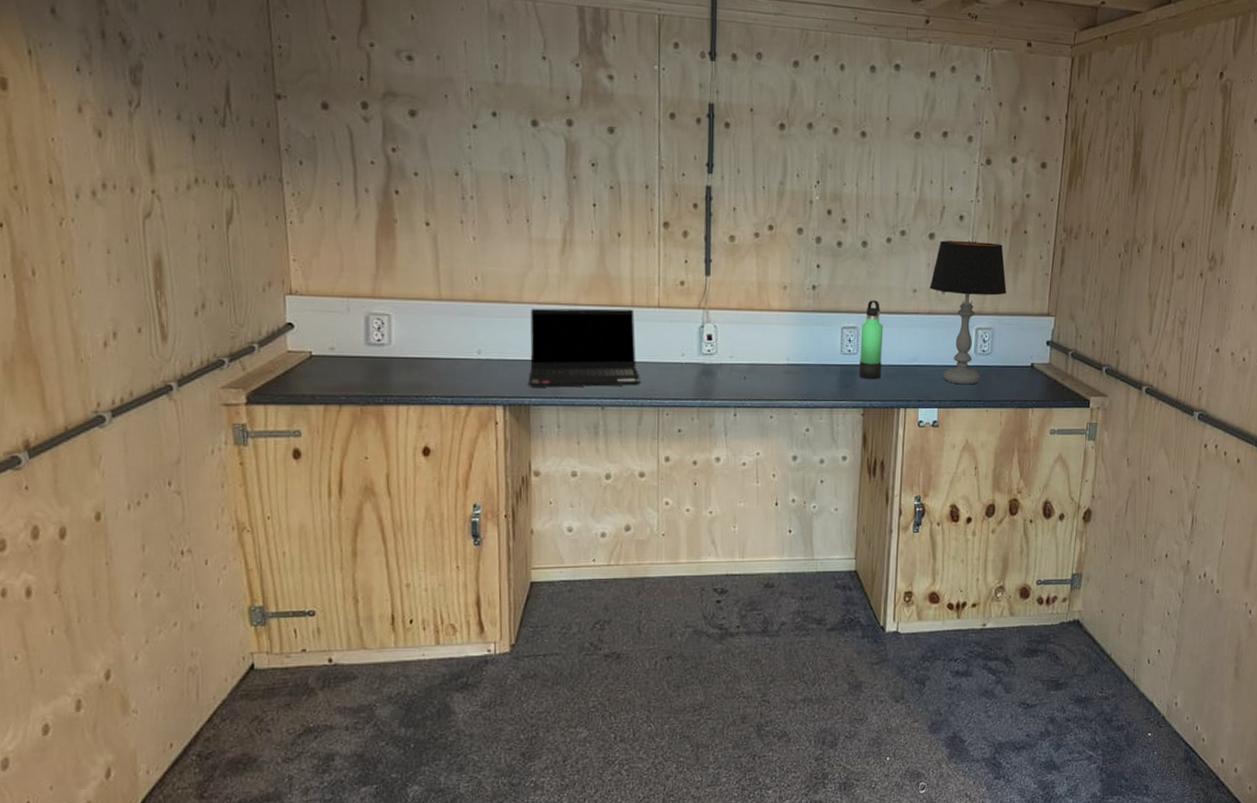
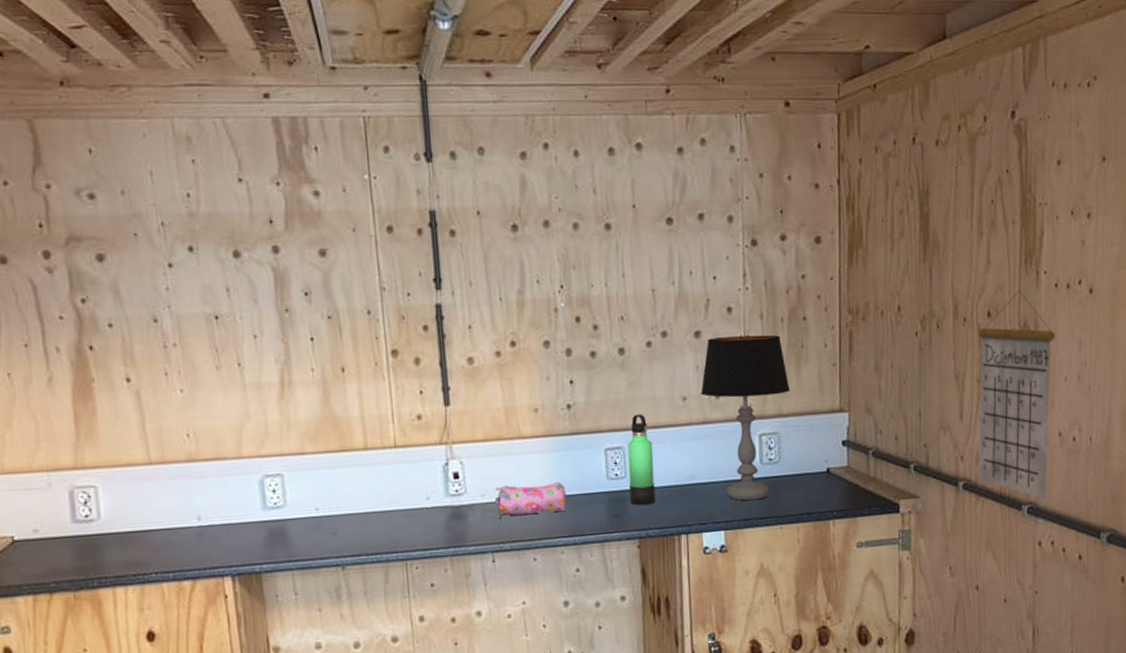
laptop computer: present [529,308,641,388] -> none [252,452,384,552]
pencil case: none [741,350,805,378] -> present [494,482,567,516]
calendar: none [1160,227,1237,409] -> present [977,290,1055,500]

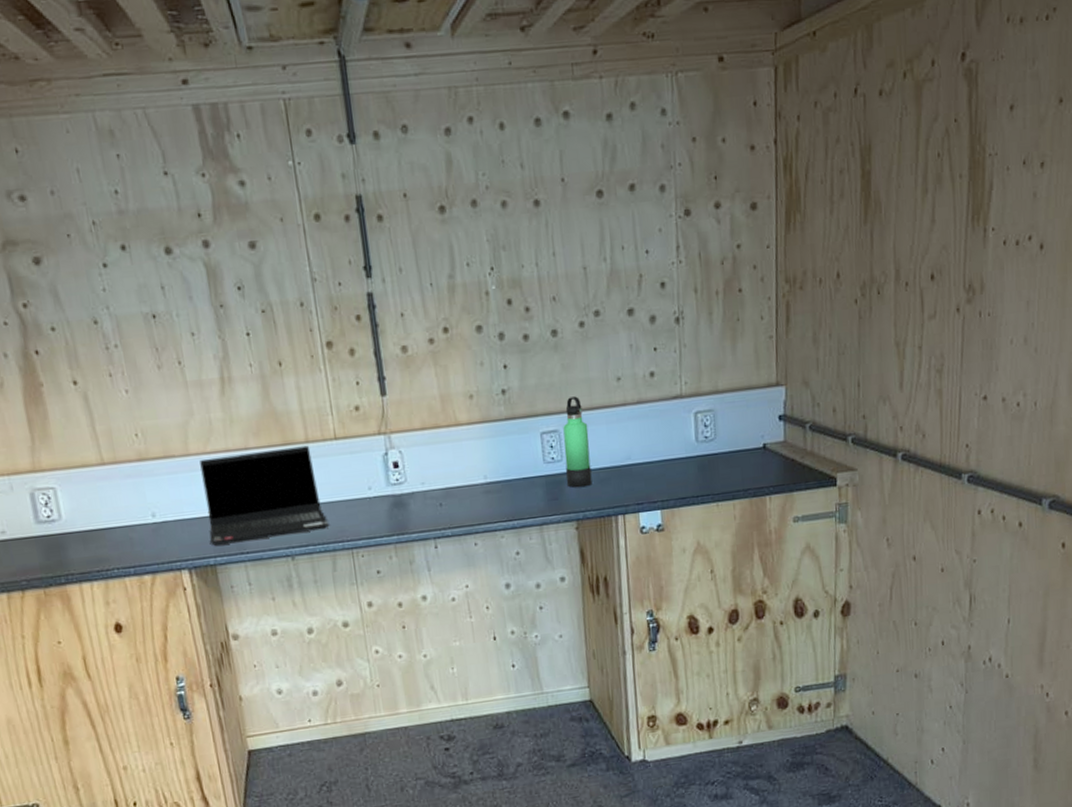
laptop computer: none [252,452,384,552] -> present [200,445,330,546]
pencil case: present [494,482,567,516] -> none [434,468,505,503]
table lamp: present [701,334,790,501] -> none [635,309,725,480]
calendar: present [977,290,1055,500] -> none [918,249,1002,468]

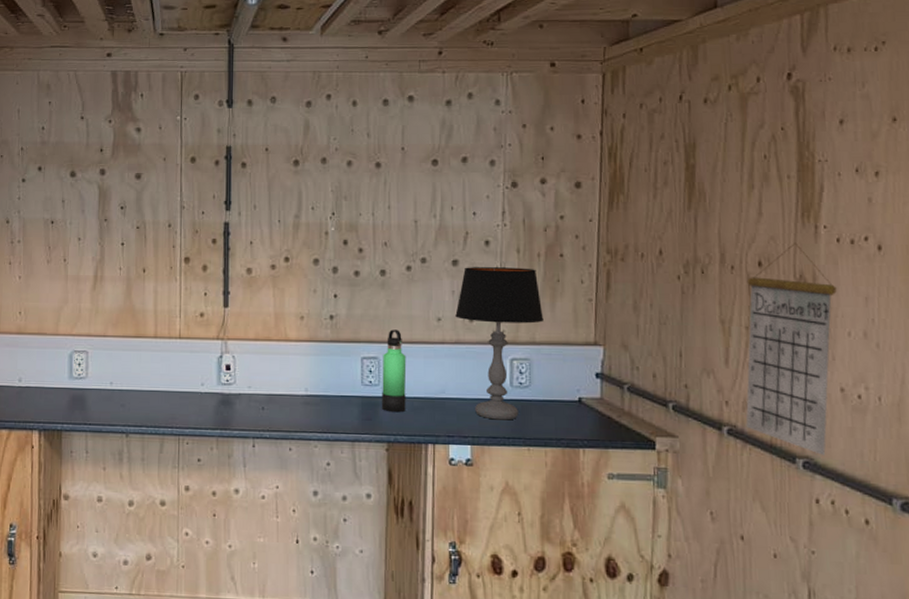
laptop computer: present [200,445,330,546] -> none [61,339,163,415]
table lamp: none [635,309,725,480] -> present [455,267,544,420]
calendar: none [918,249,1002,468] -> present [745,242,837,456]

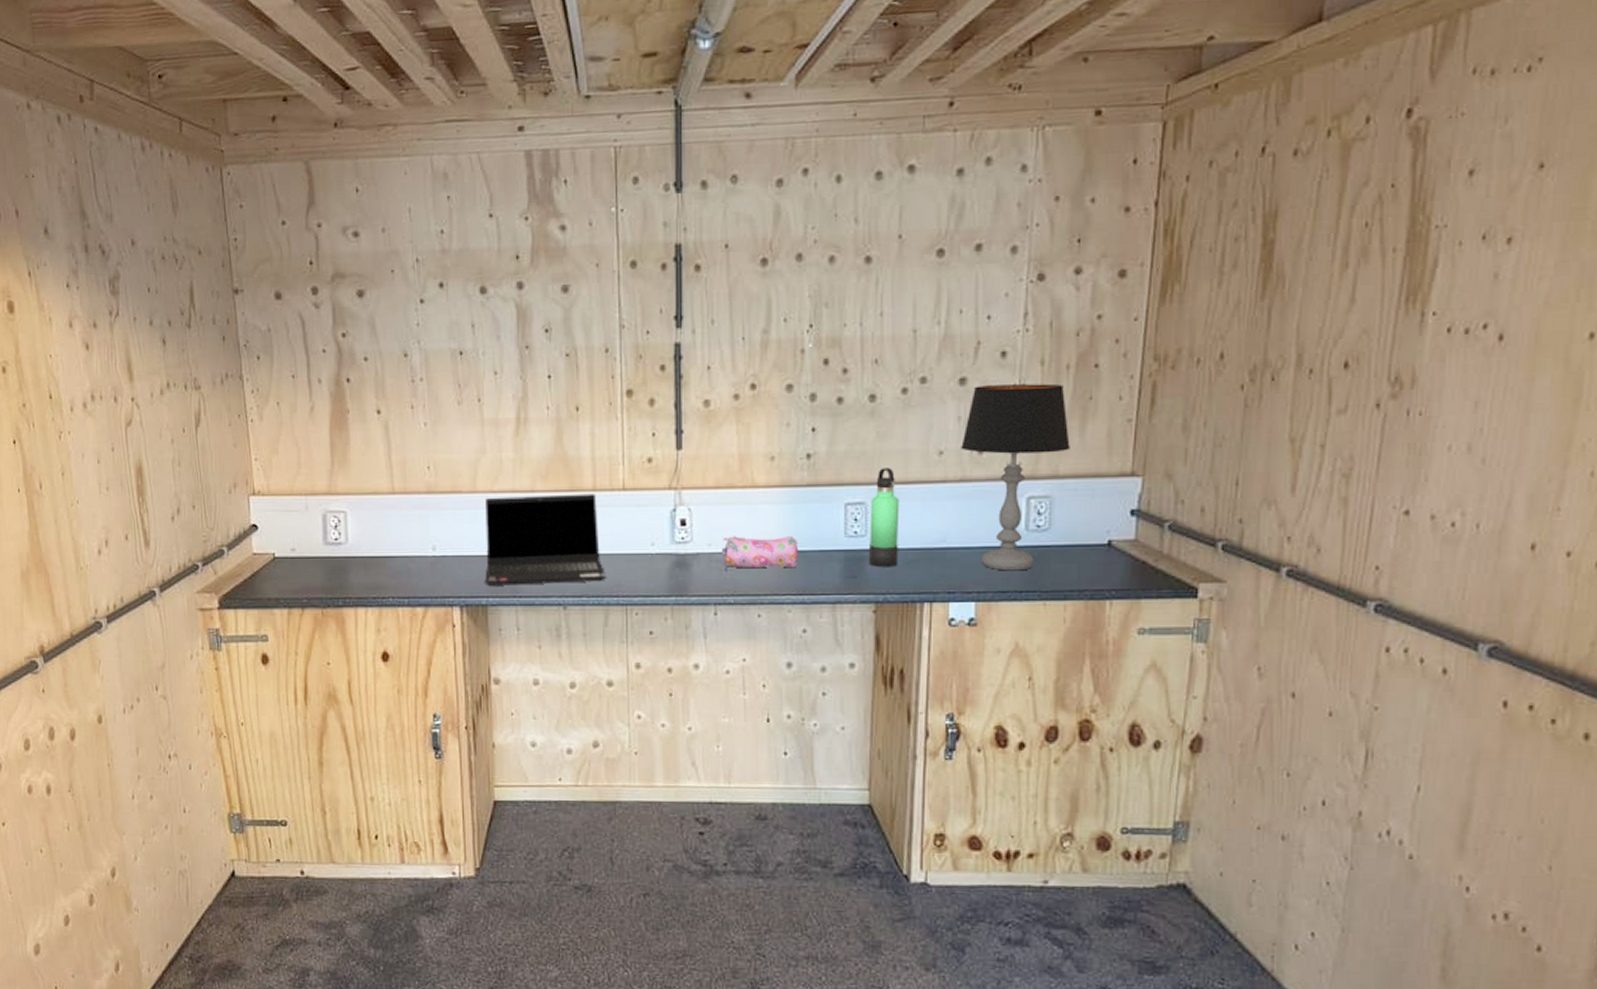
laptop computer: none [61,339,163,415] -> present [485,494,606,586]
pencil case: none [259,380,324,410] -> present [721,536,799,569]
calendar: present [745,242,837,456] -> none [1310,335,1440,597]

